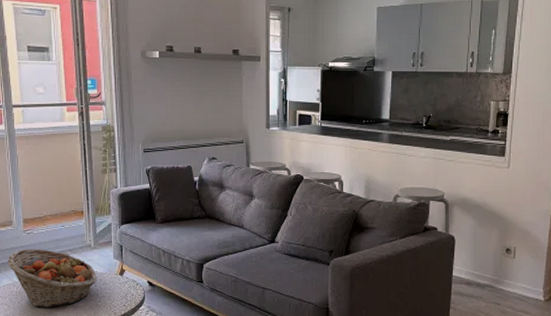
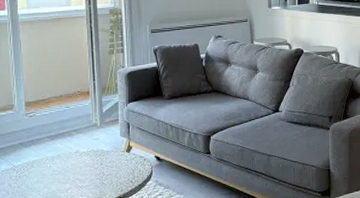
fruit basket: present [7,249,97,307] -> none [7,131,103,190]

